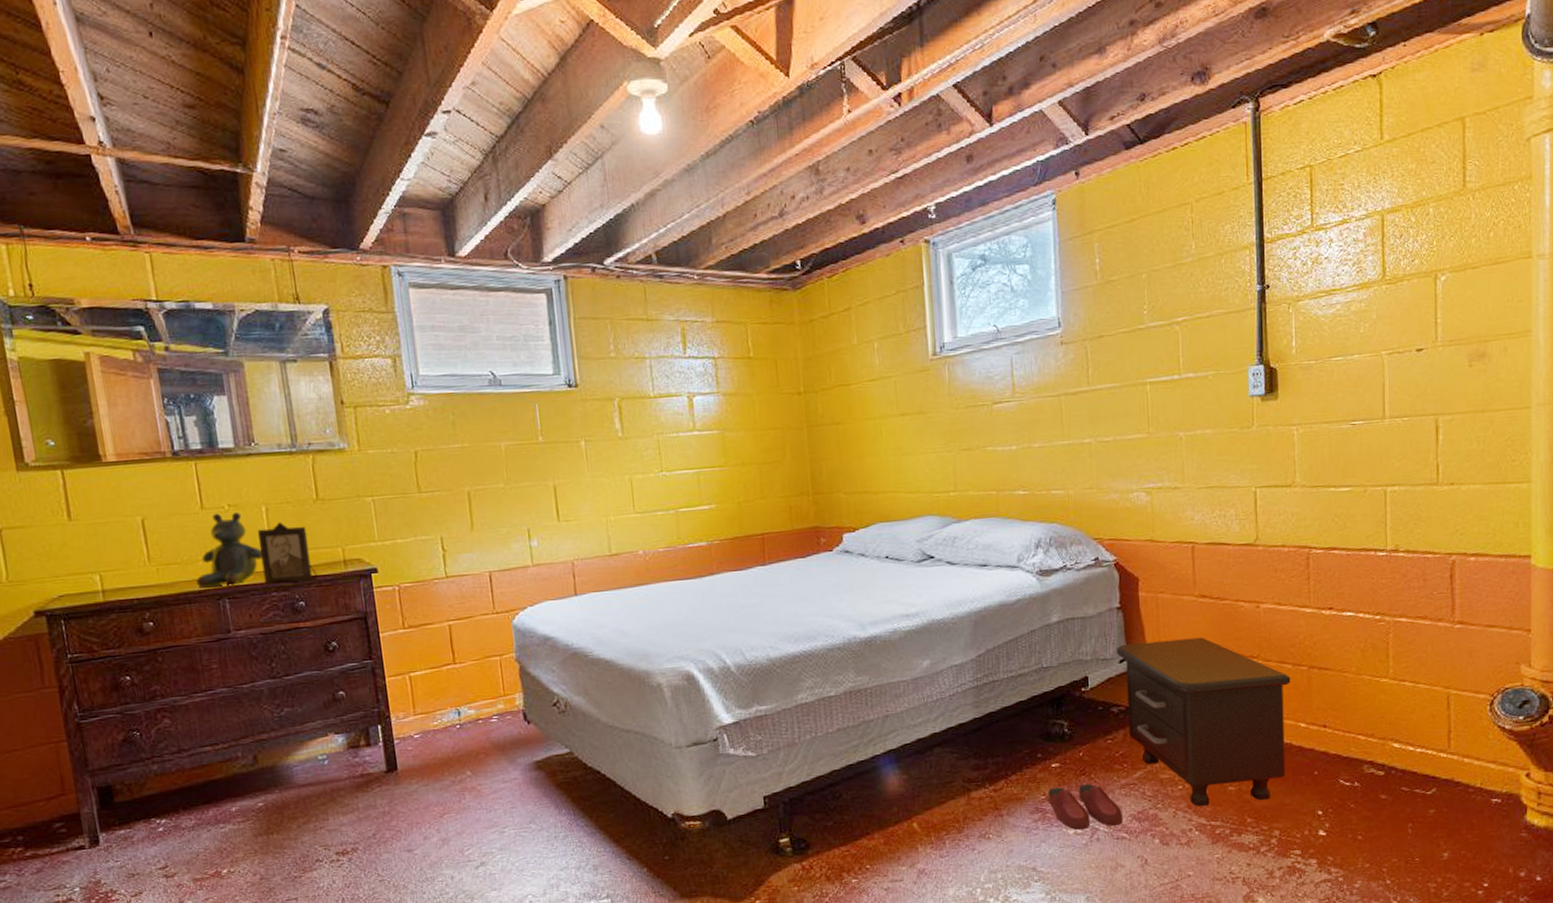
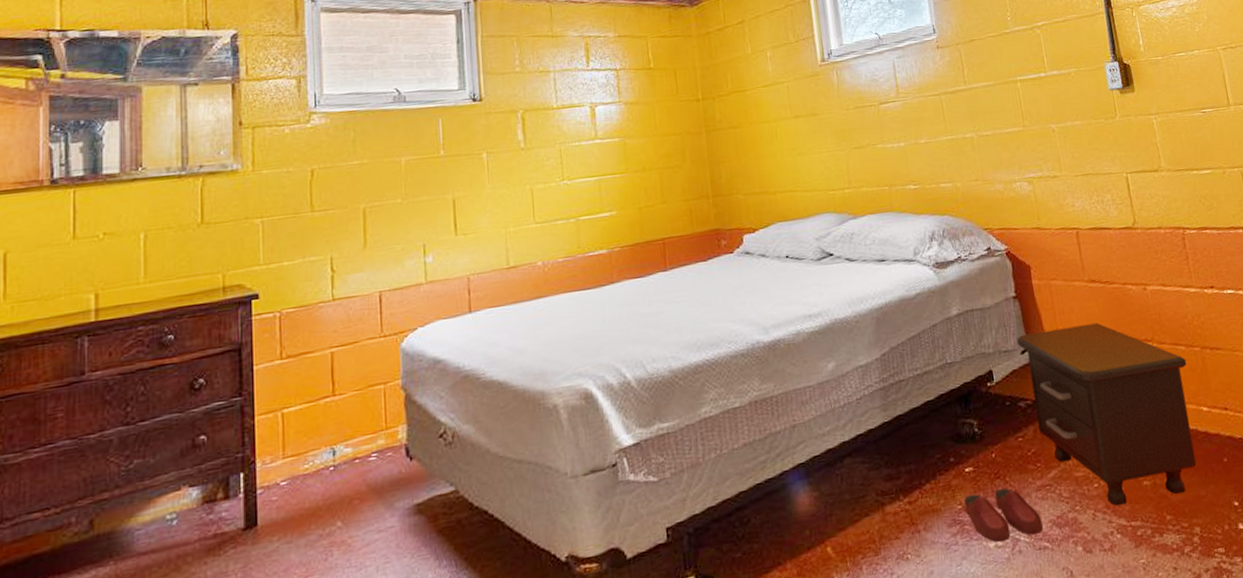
stuffed animal: present [196,513,262,588] -> none [55,241,133,326]
photo frame: present [257,521,318,586] -> none [131,248,192,319]

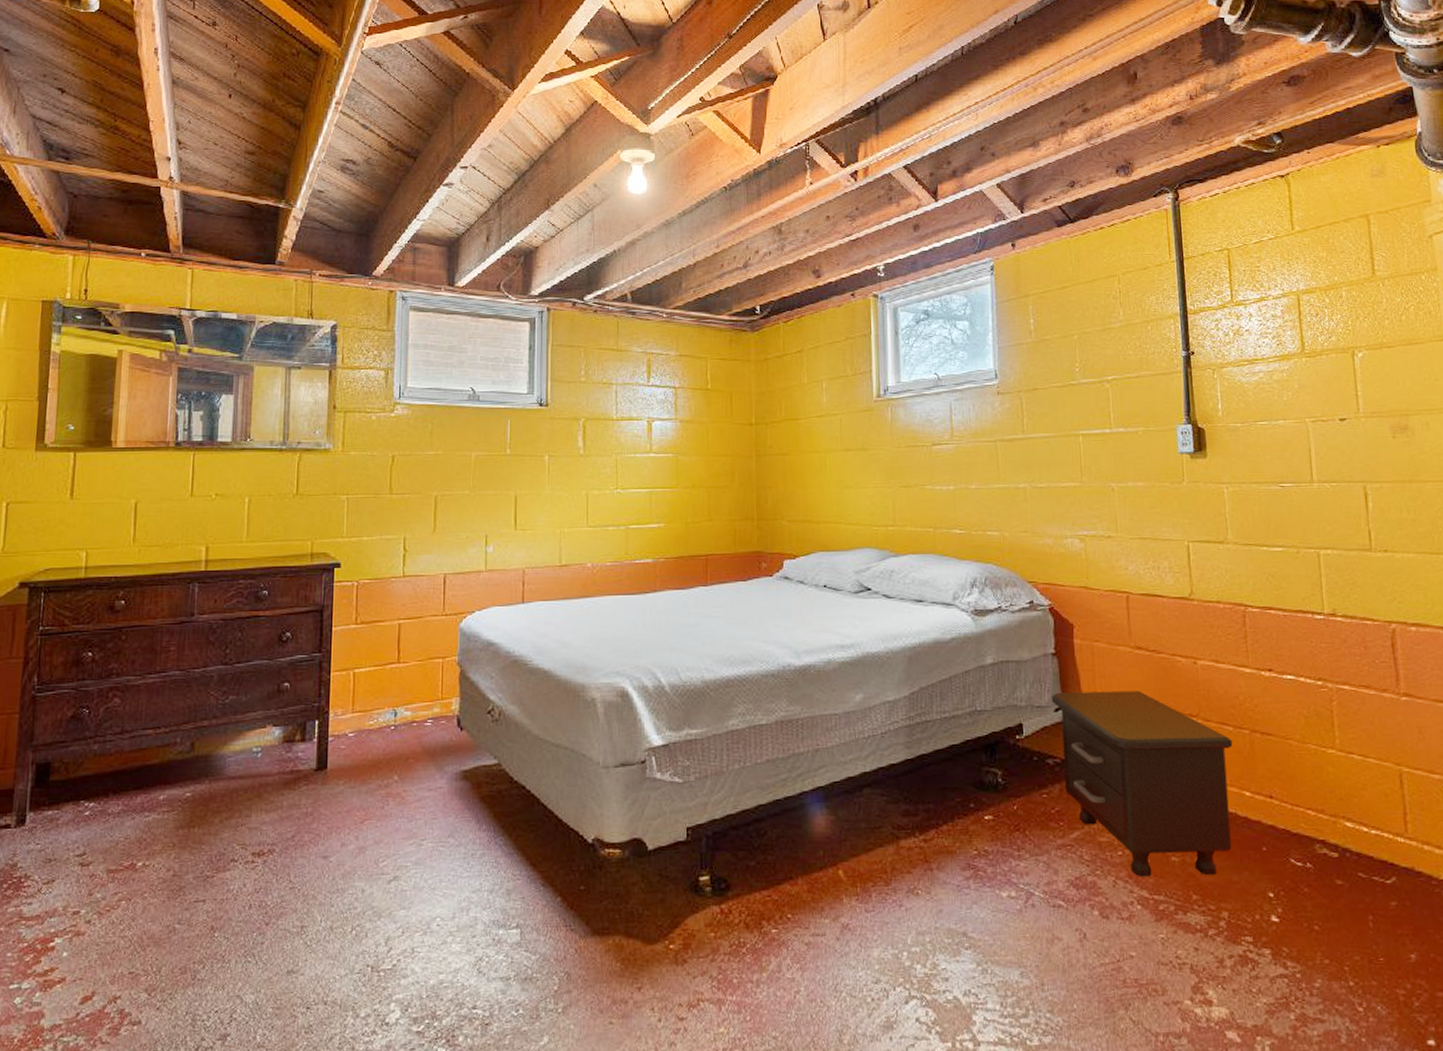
slippers: present [964,488,1043,542] -> none [980,841,1059,892]

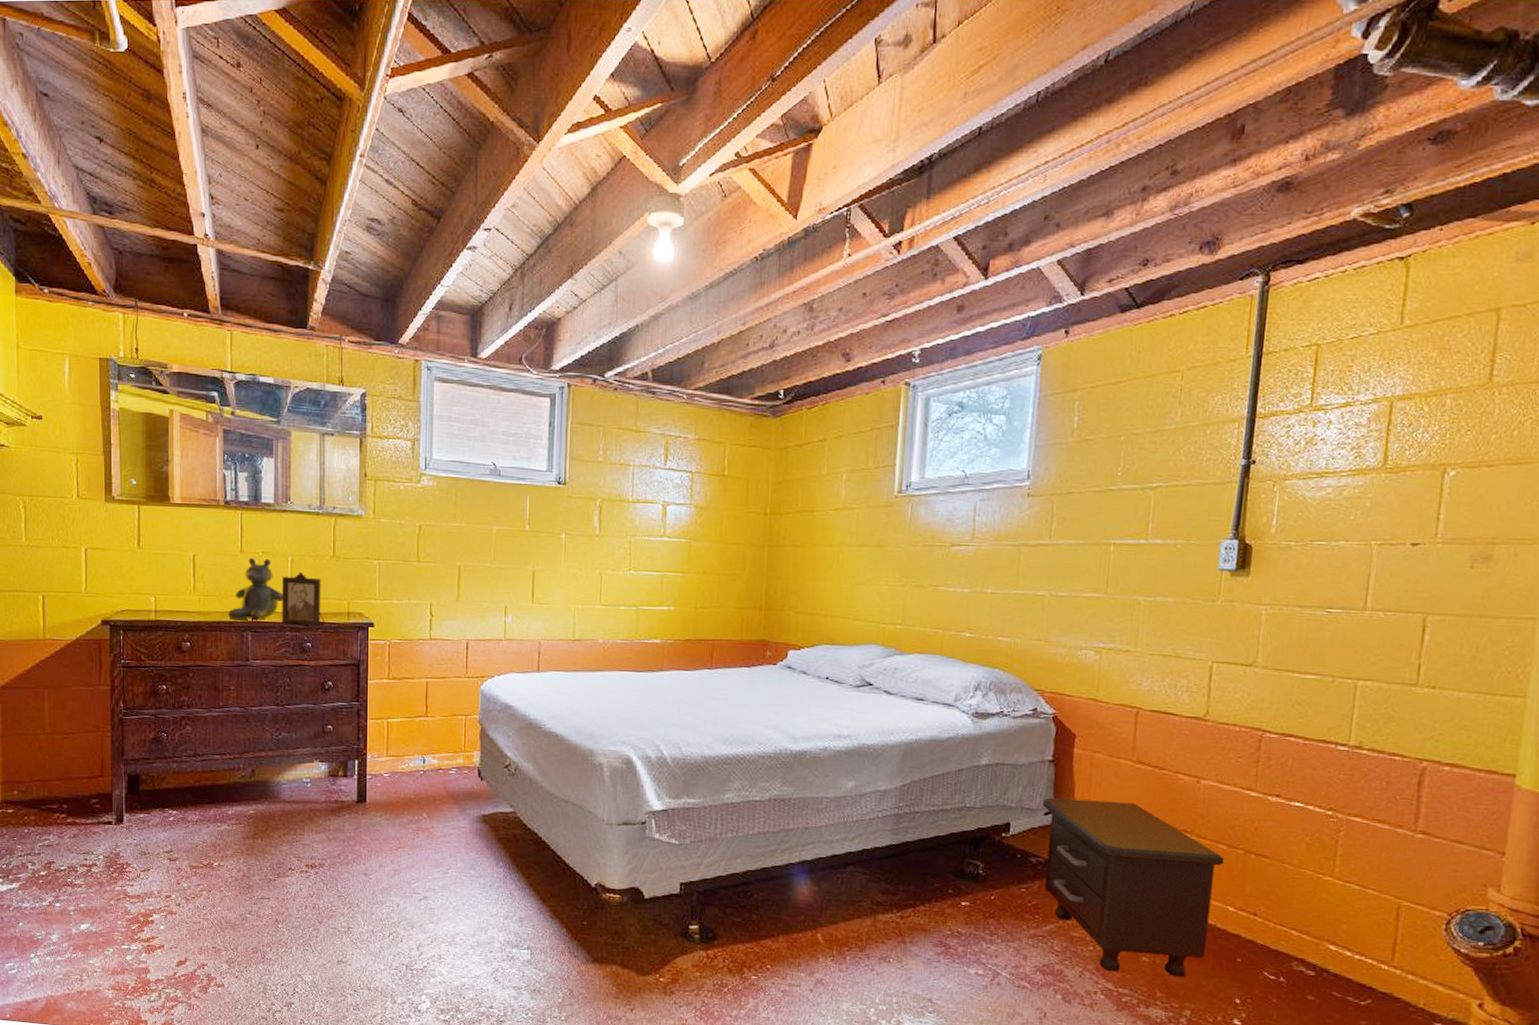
stuffed animal: none [172,501,237,571] -> present [228,557,283,621]
photo frame: none [234,513,285,573] -> present [281,571,325,627]

